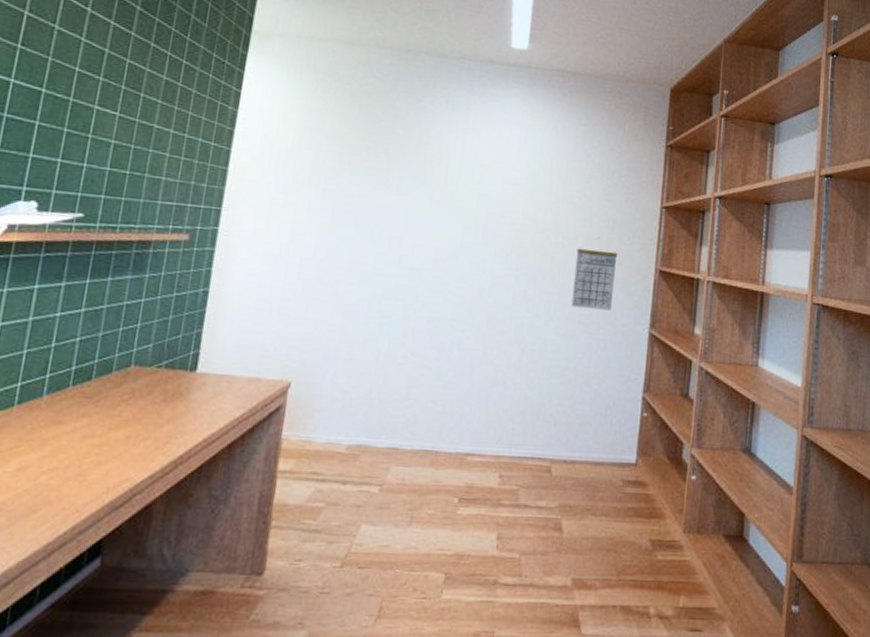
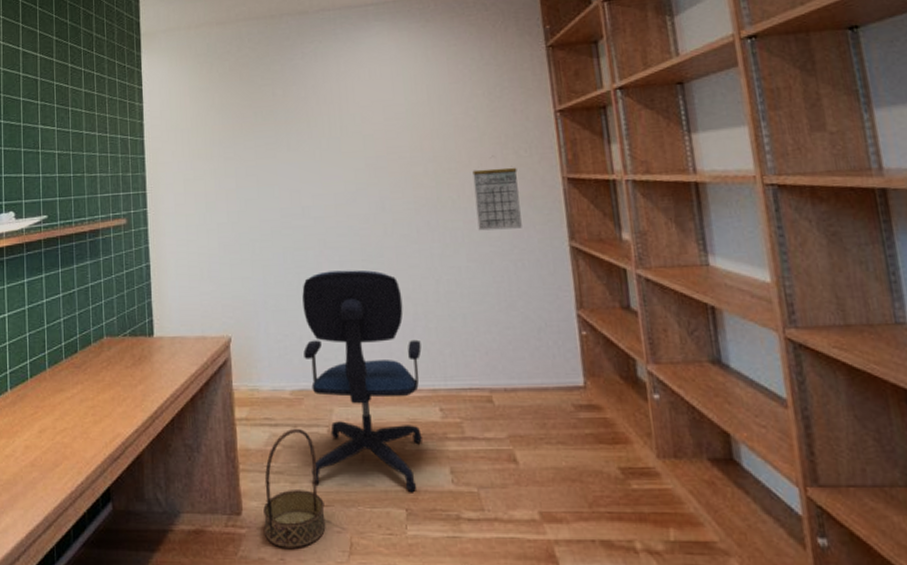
basket: none [286,485,362,612] -> present [263,428,326,548]
office chair: none [353,325,494,557] -> present [302,270,422,493]

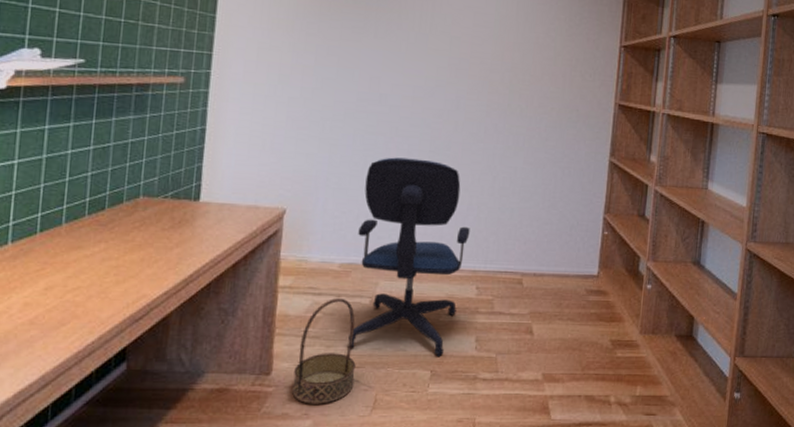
calendar: present [472,167,522,231] -> none [538,85,580,141]

